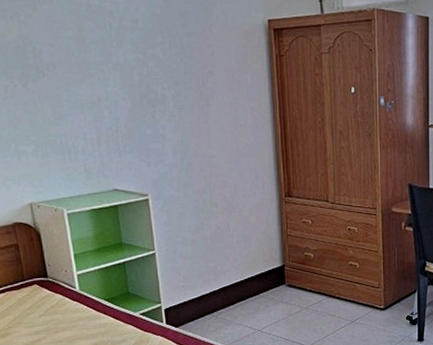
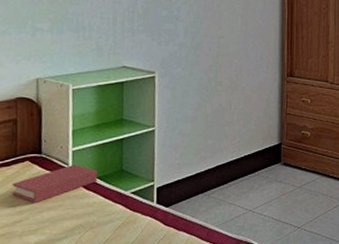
book: none [25,287,105,324] -> present [12,164,97,203]

